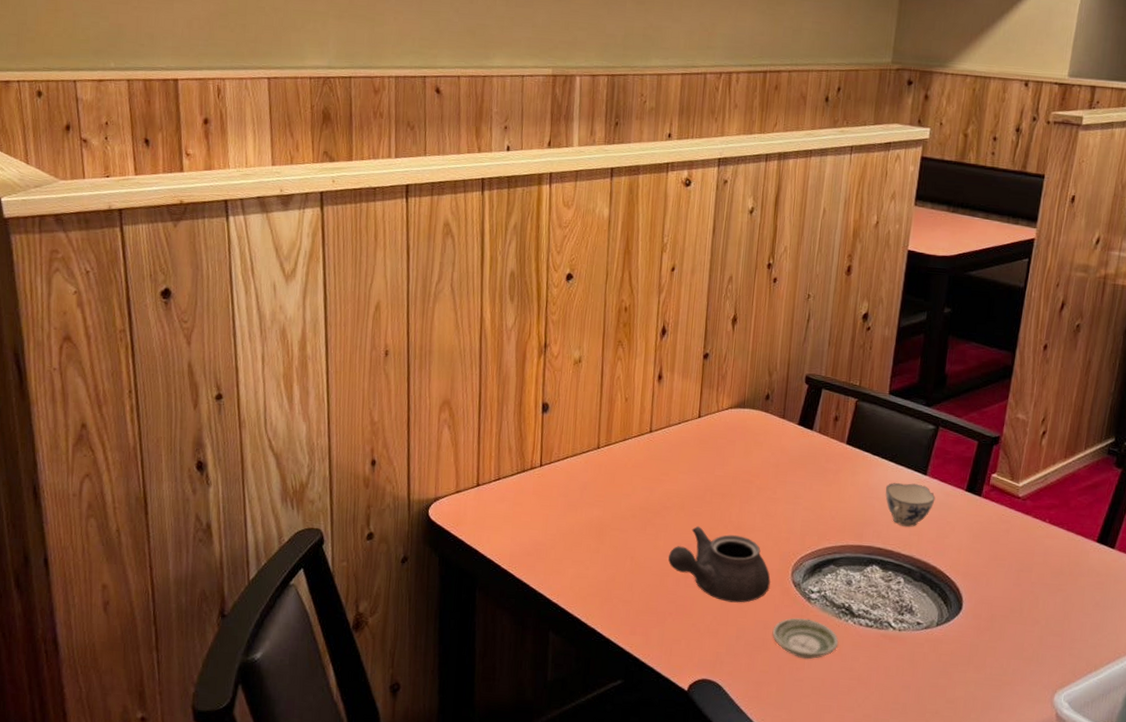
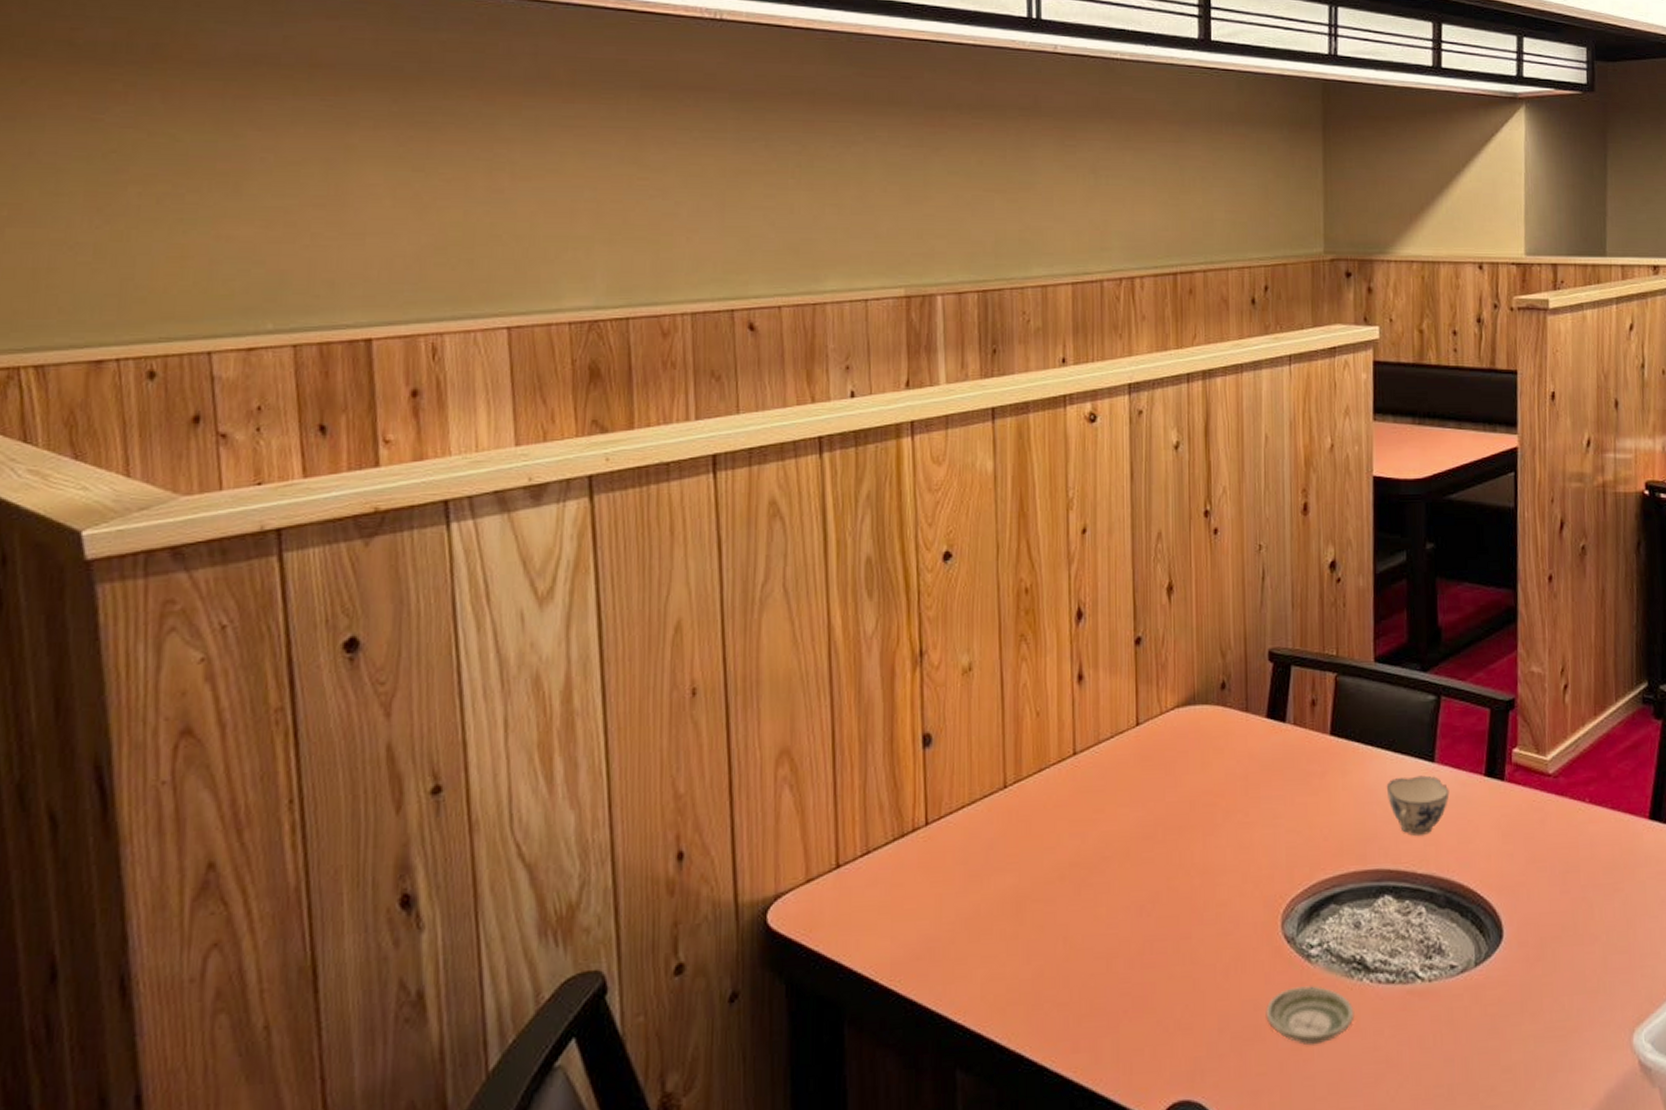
teapot: present [668,525,771,603] -> none [1115,877,1255,981]

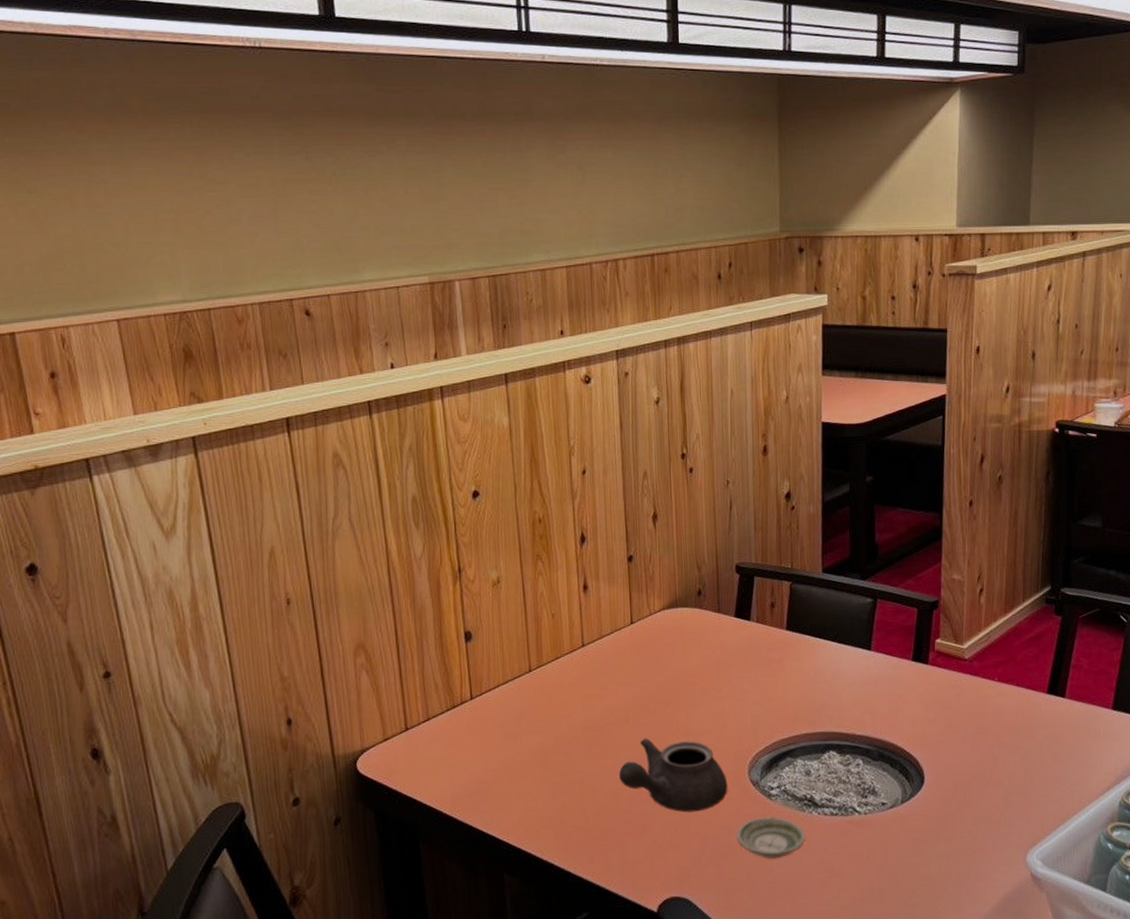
teapot: none [1115,877,1255,981] -> present [619,737,728,813]
teacup: present [1386,775,1450,836] -> none [831,660,883,706]

